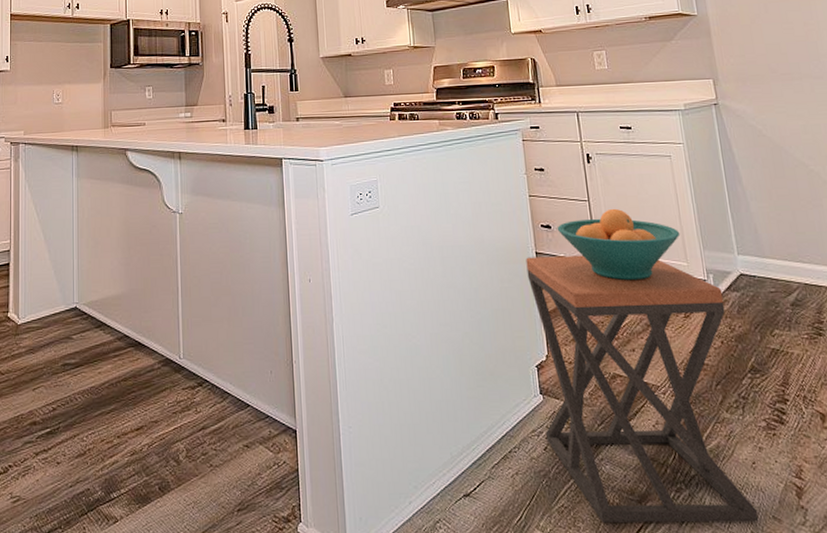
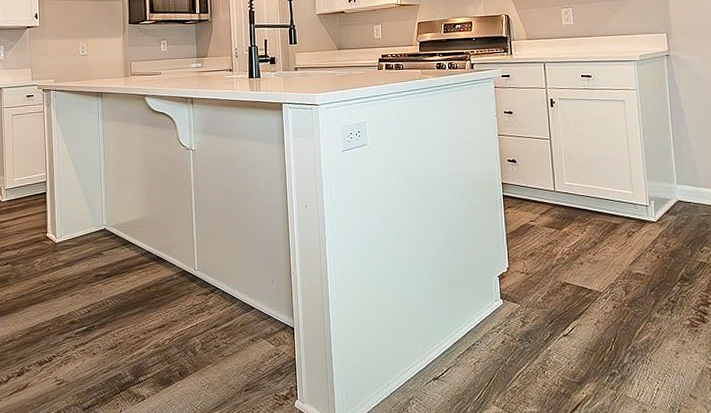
stool: present [526,255,759,523] -> none [493,185,678,400]
fruit bowl: present [557,208,680,281] -> none [521,145,628,207]

